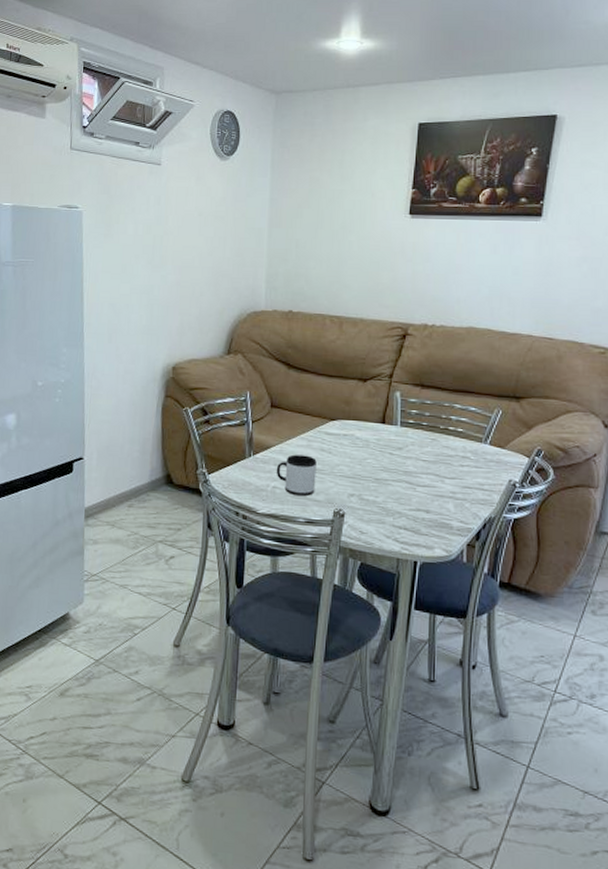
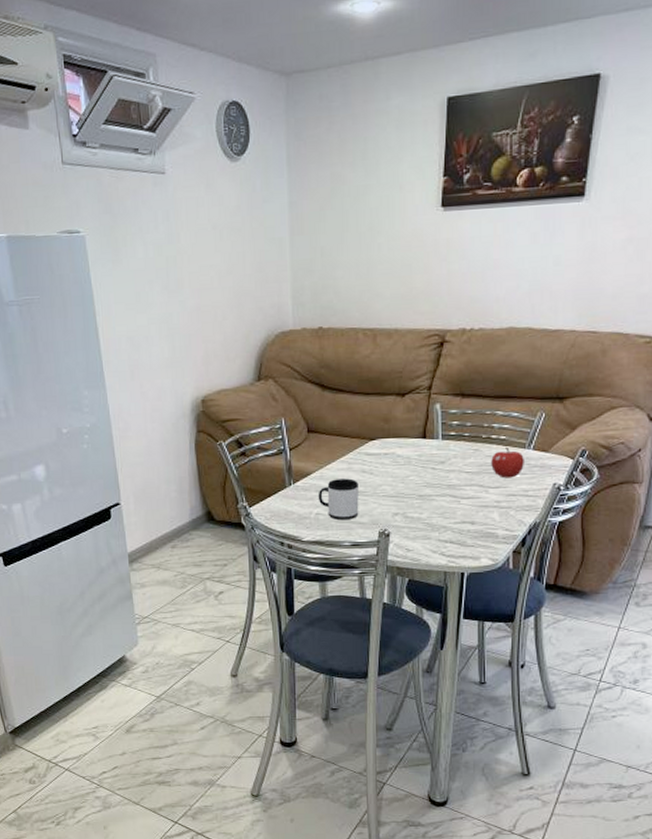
fruit: none [448,439,481,471] -> present [491,446,524,479]

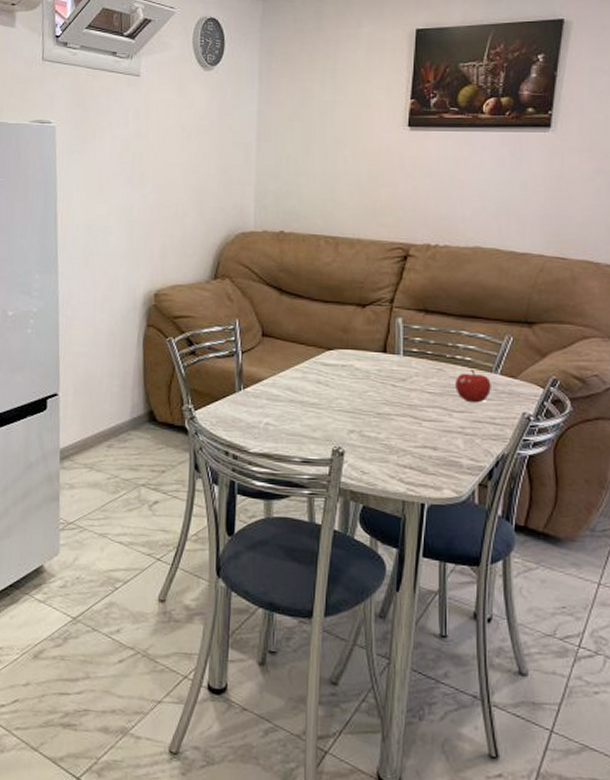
mug: present [318,478,359,521] -> none [268,388,313,434]

